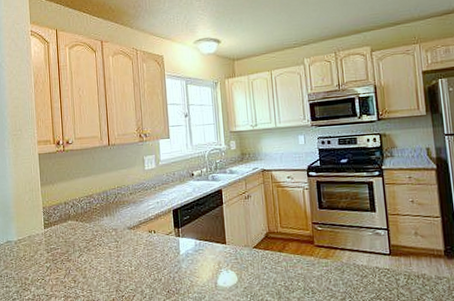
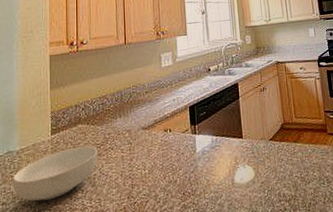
cereal bowl: none [13,241,88,287] -> present [12,146,98,201]

